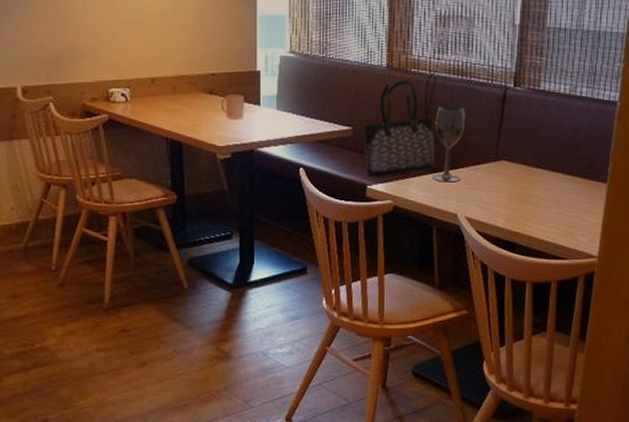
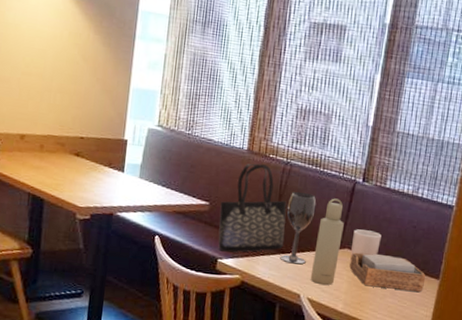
cup: present [221,95,244,119] -> none [86,158,110,183]
bottle: none [466,108,498,201] -> present [310,198,344,285]
mug: none [507,138,540,168] -> present [350,229,382,257]
napkin holder: none [508,163,591,200] -> present [349,252,425,293]

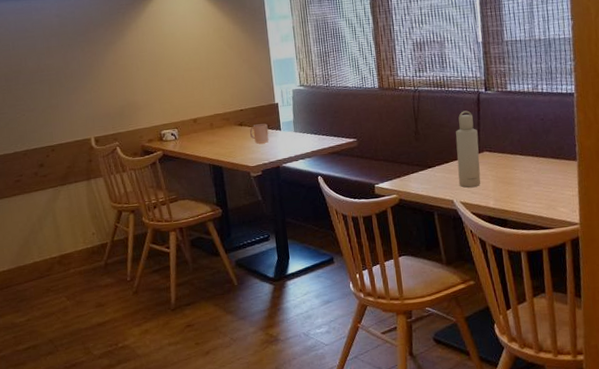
cup: none [86,158,110,183] -> present [250,123,269,144]
tote bag: present [218,163,286,252] -> none [366,96,429,177]
wine glass: present [280,191,316,265] -> none [423,112,452,175]
napkin holder: present [349,252,425,293] -> none [490,148,564,181]
mug: present [350,229,382,257] -> none [488,131,515,158]

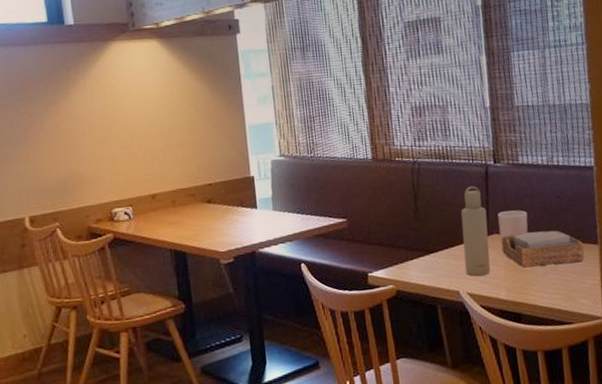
cup: present [250,123,269,144] -> none [220,200,243,225]
mug: none [488,131,515,158] -> present [497,210,529,241]
napkin holder: none [490,148,564,181] -> present [501,230,585,268]

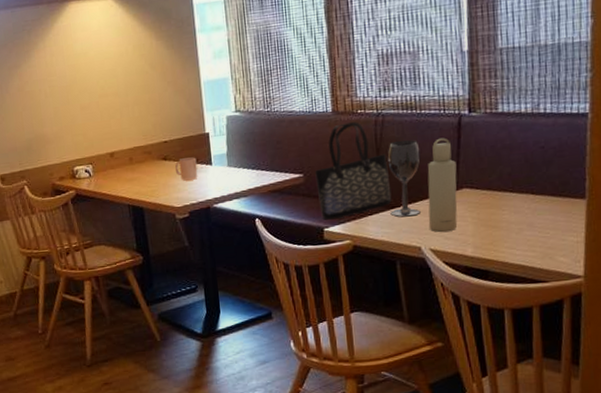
cup: none [220,200,243,225] -> present [175,157,198,181]
tote bag: none [358,169,431,264] -> present [315,122,392,220]
wine glass: none [424,187,457,262] -> present [387,140,421,217]
mug: present [497,210,529,241] -> none [469,163,504,196]
napkin holder: present [501,230,585,268] -> none [471,184,568,224]

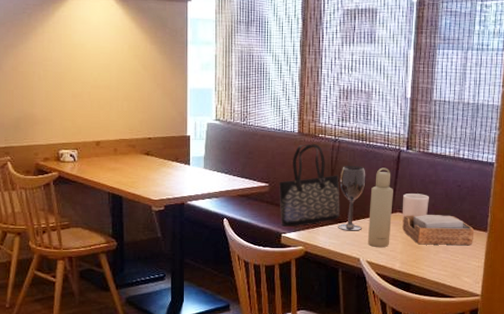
cup: present [175,157,198,181] -> none [157,156,176,177]
mug: none [469,163,504,196] -> present [402,194,429,219]
napkin holder: none [471,184,568,224] -> present [402,215,474,246]

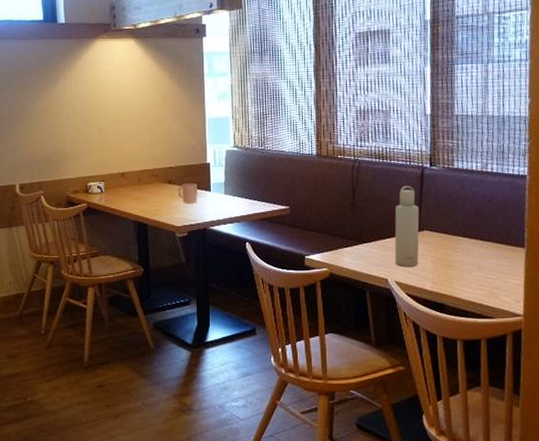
cup: none [157,156,176,177] -> present [179,183,198,204]
tote bag: present [279,144,340,227] -> none [300,165,364,248]
wine glass: present [338,165,366,231] -> none [361,184,389,251]
mug: present [402,194,429,219] -> none [429,210,458,237]
napkin holder: present [402,215,474,246] -> none [431,231,510,263]

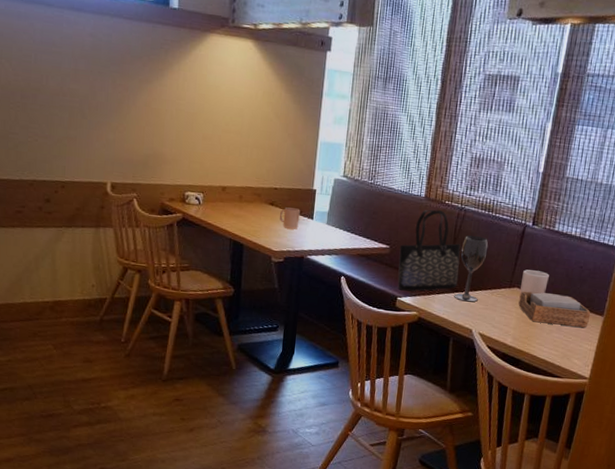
tote bag: none [300,165,364,248] -> present [398,209,461,291]
wine glass: none [361,184,389,251] -> present [454,235,488,302]
bottle: present [394,185,419,267] -> none [481,241,514,321]
mug: none [429,210,458,237] -> present [519,269,549,295]
napkin holder: none [431,231,510,263] -> present [518,291,590,328]

